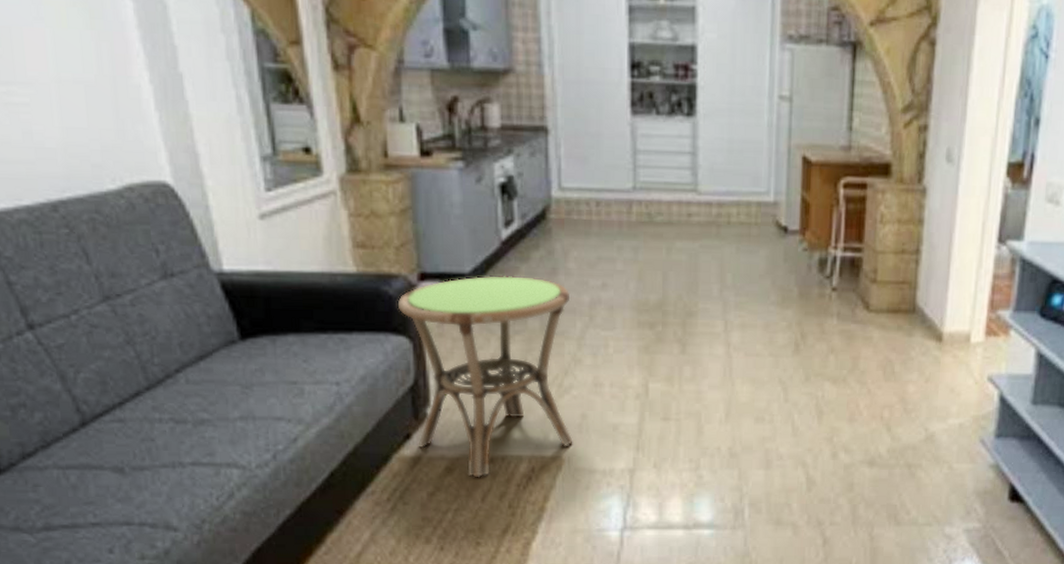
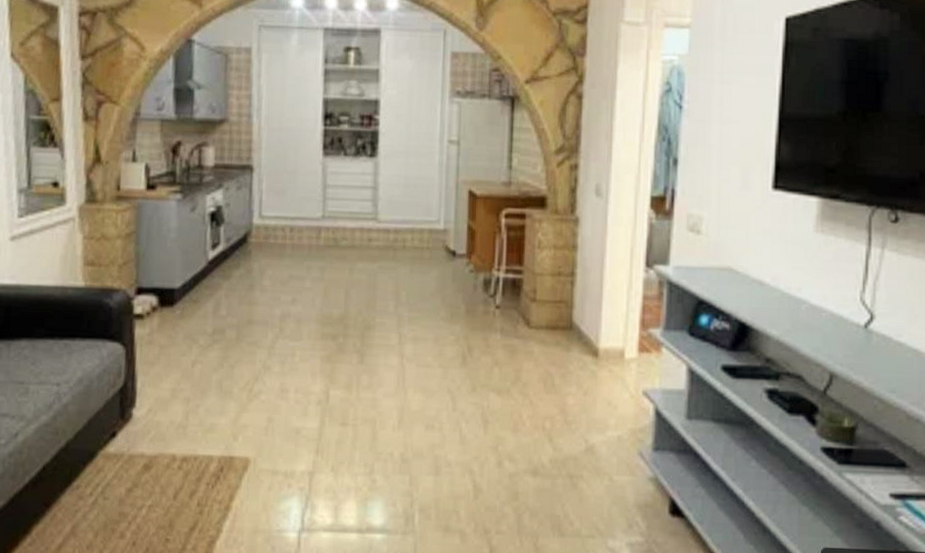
side table: present [397,275,573,478] -> none [115,290,264,476]

